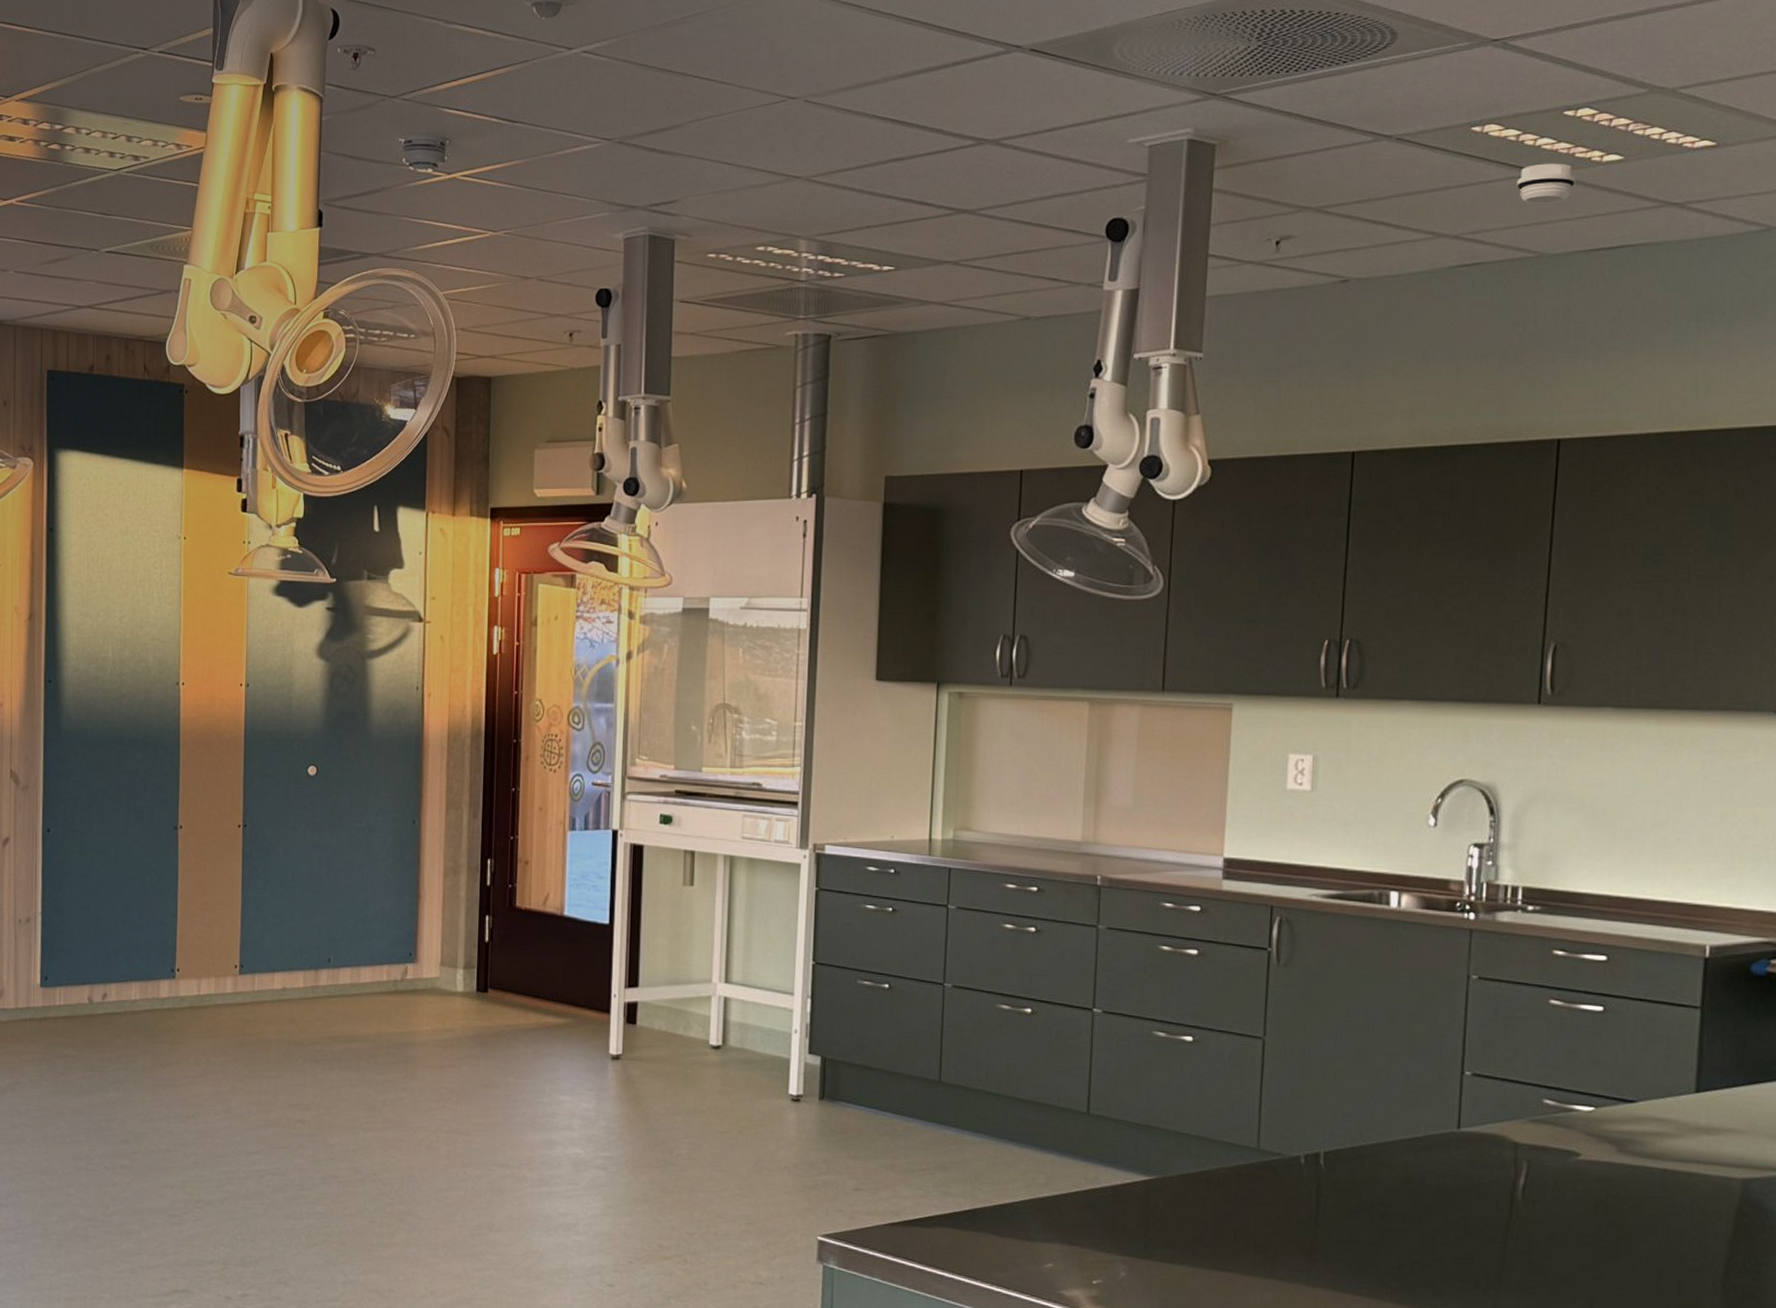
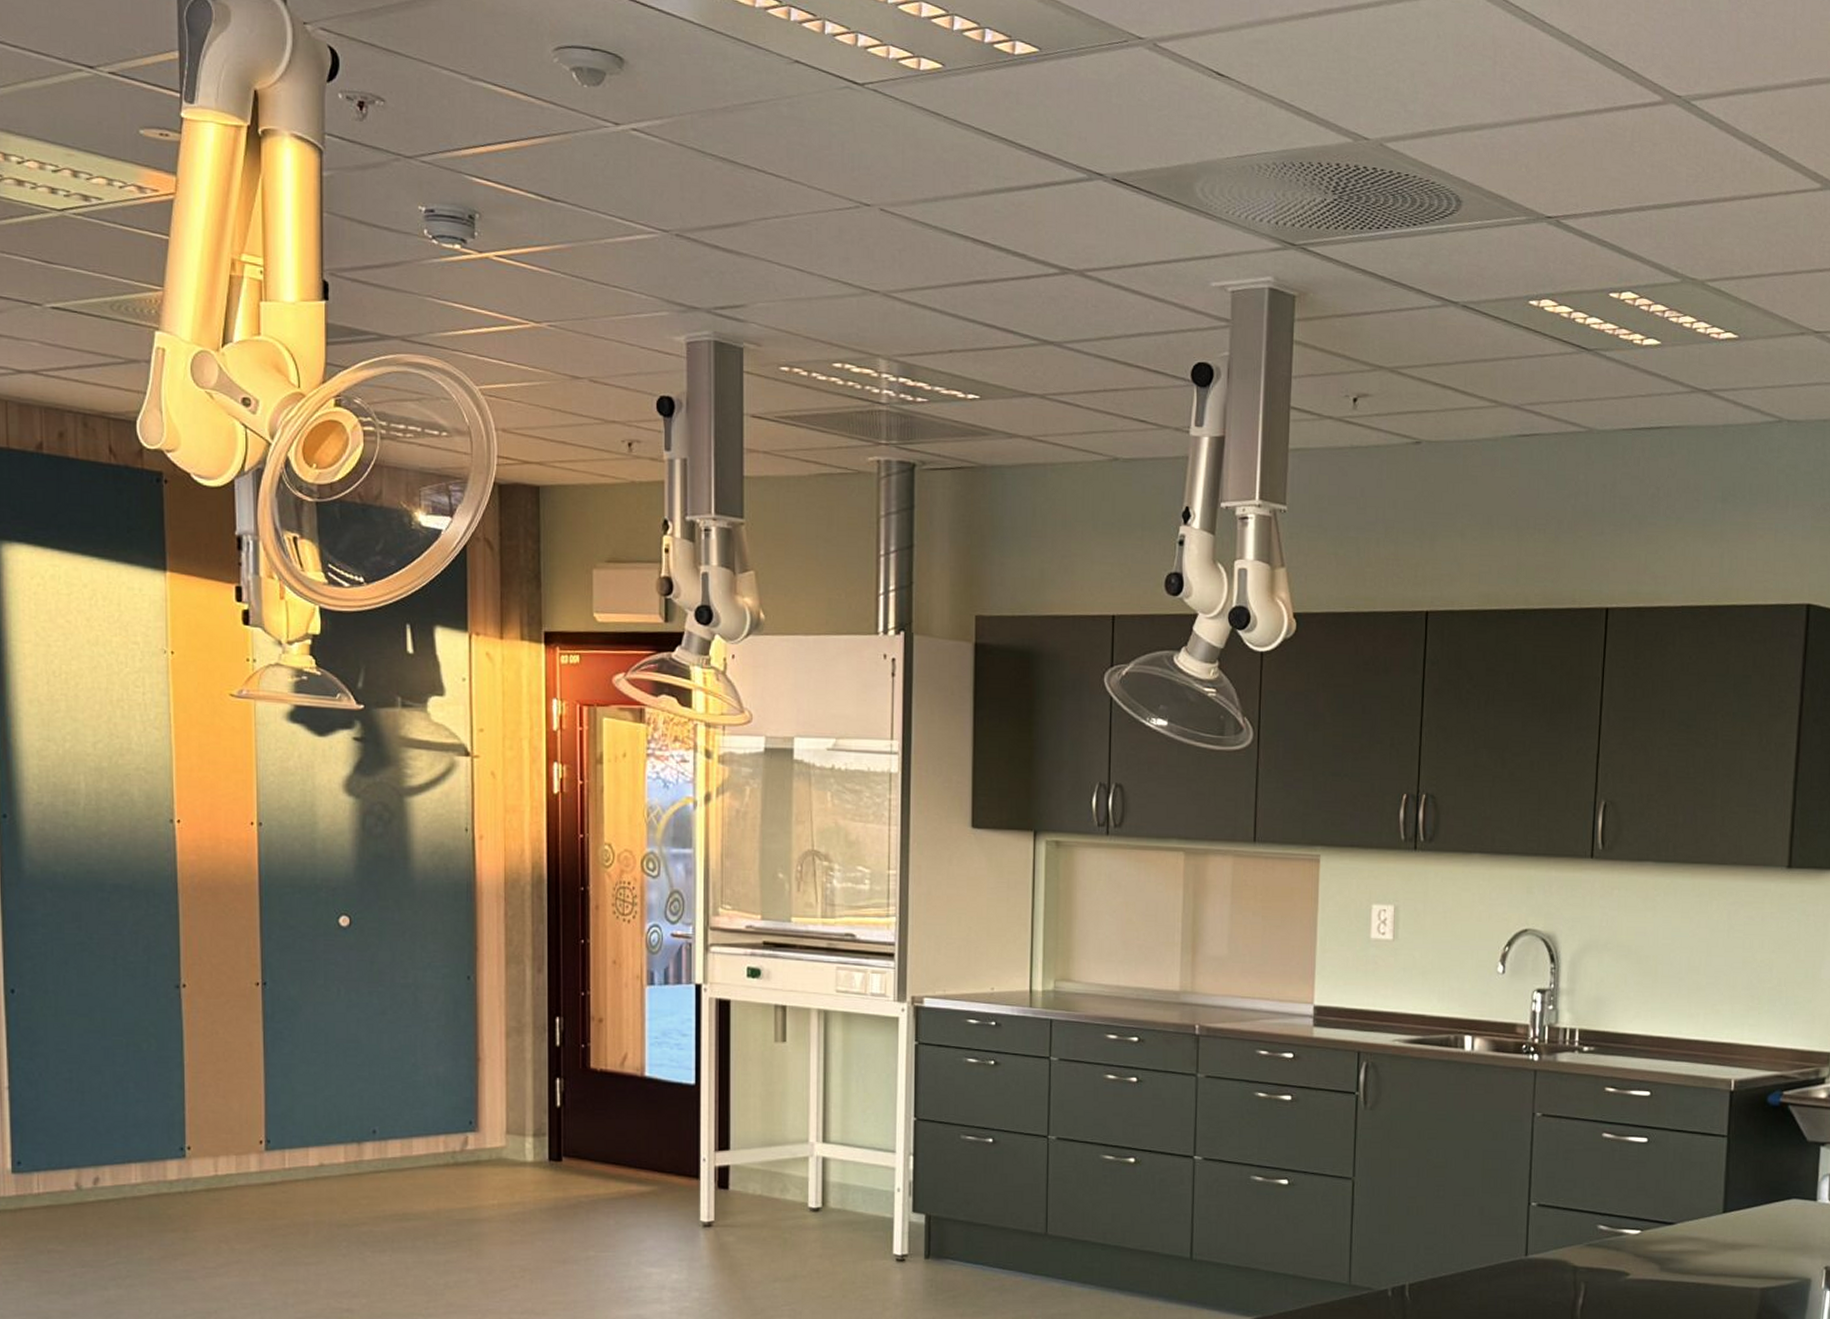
smoke detector: present [1516,163,1576,204] -> none [1569,342,1620,382]

